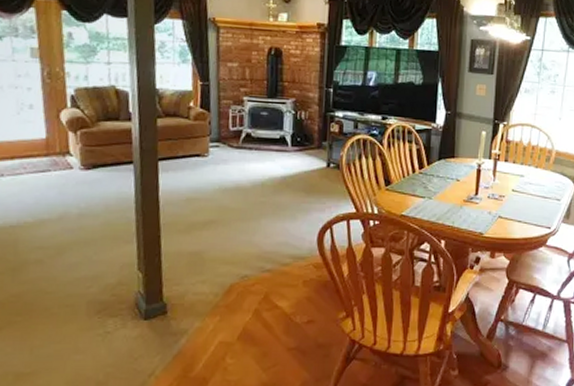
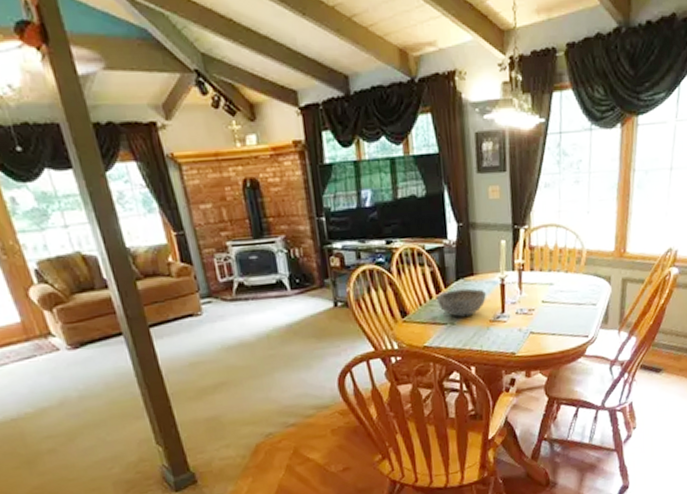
bowl: none [418,168,463,193] -> present [436,288,486,317]

